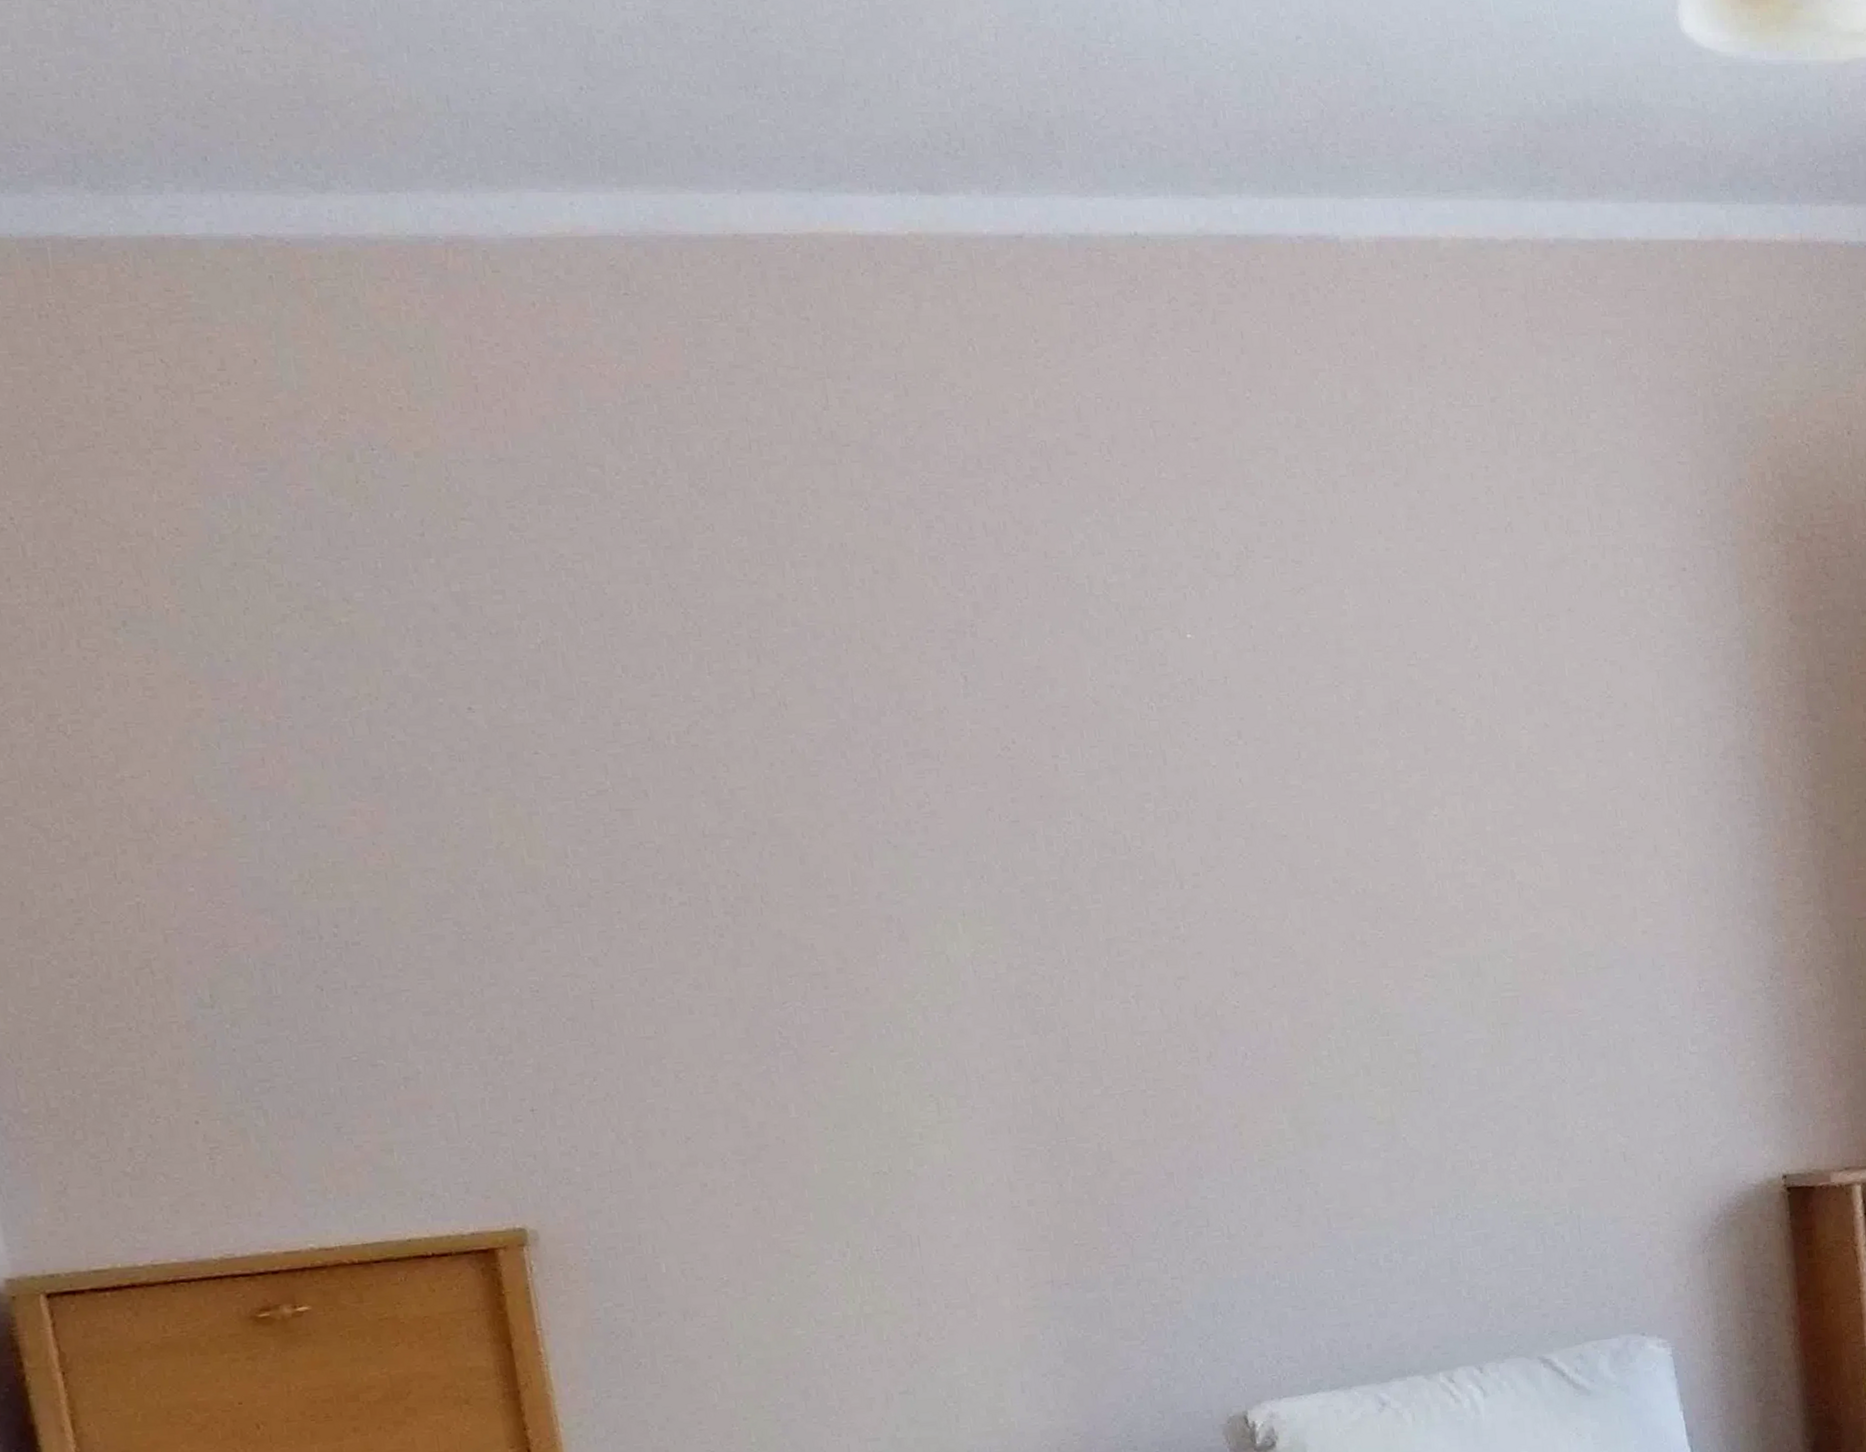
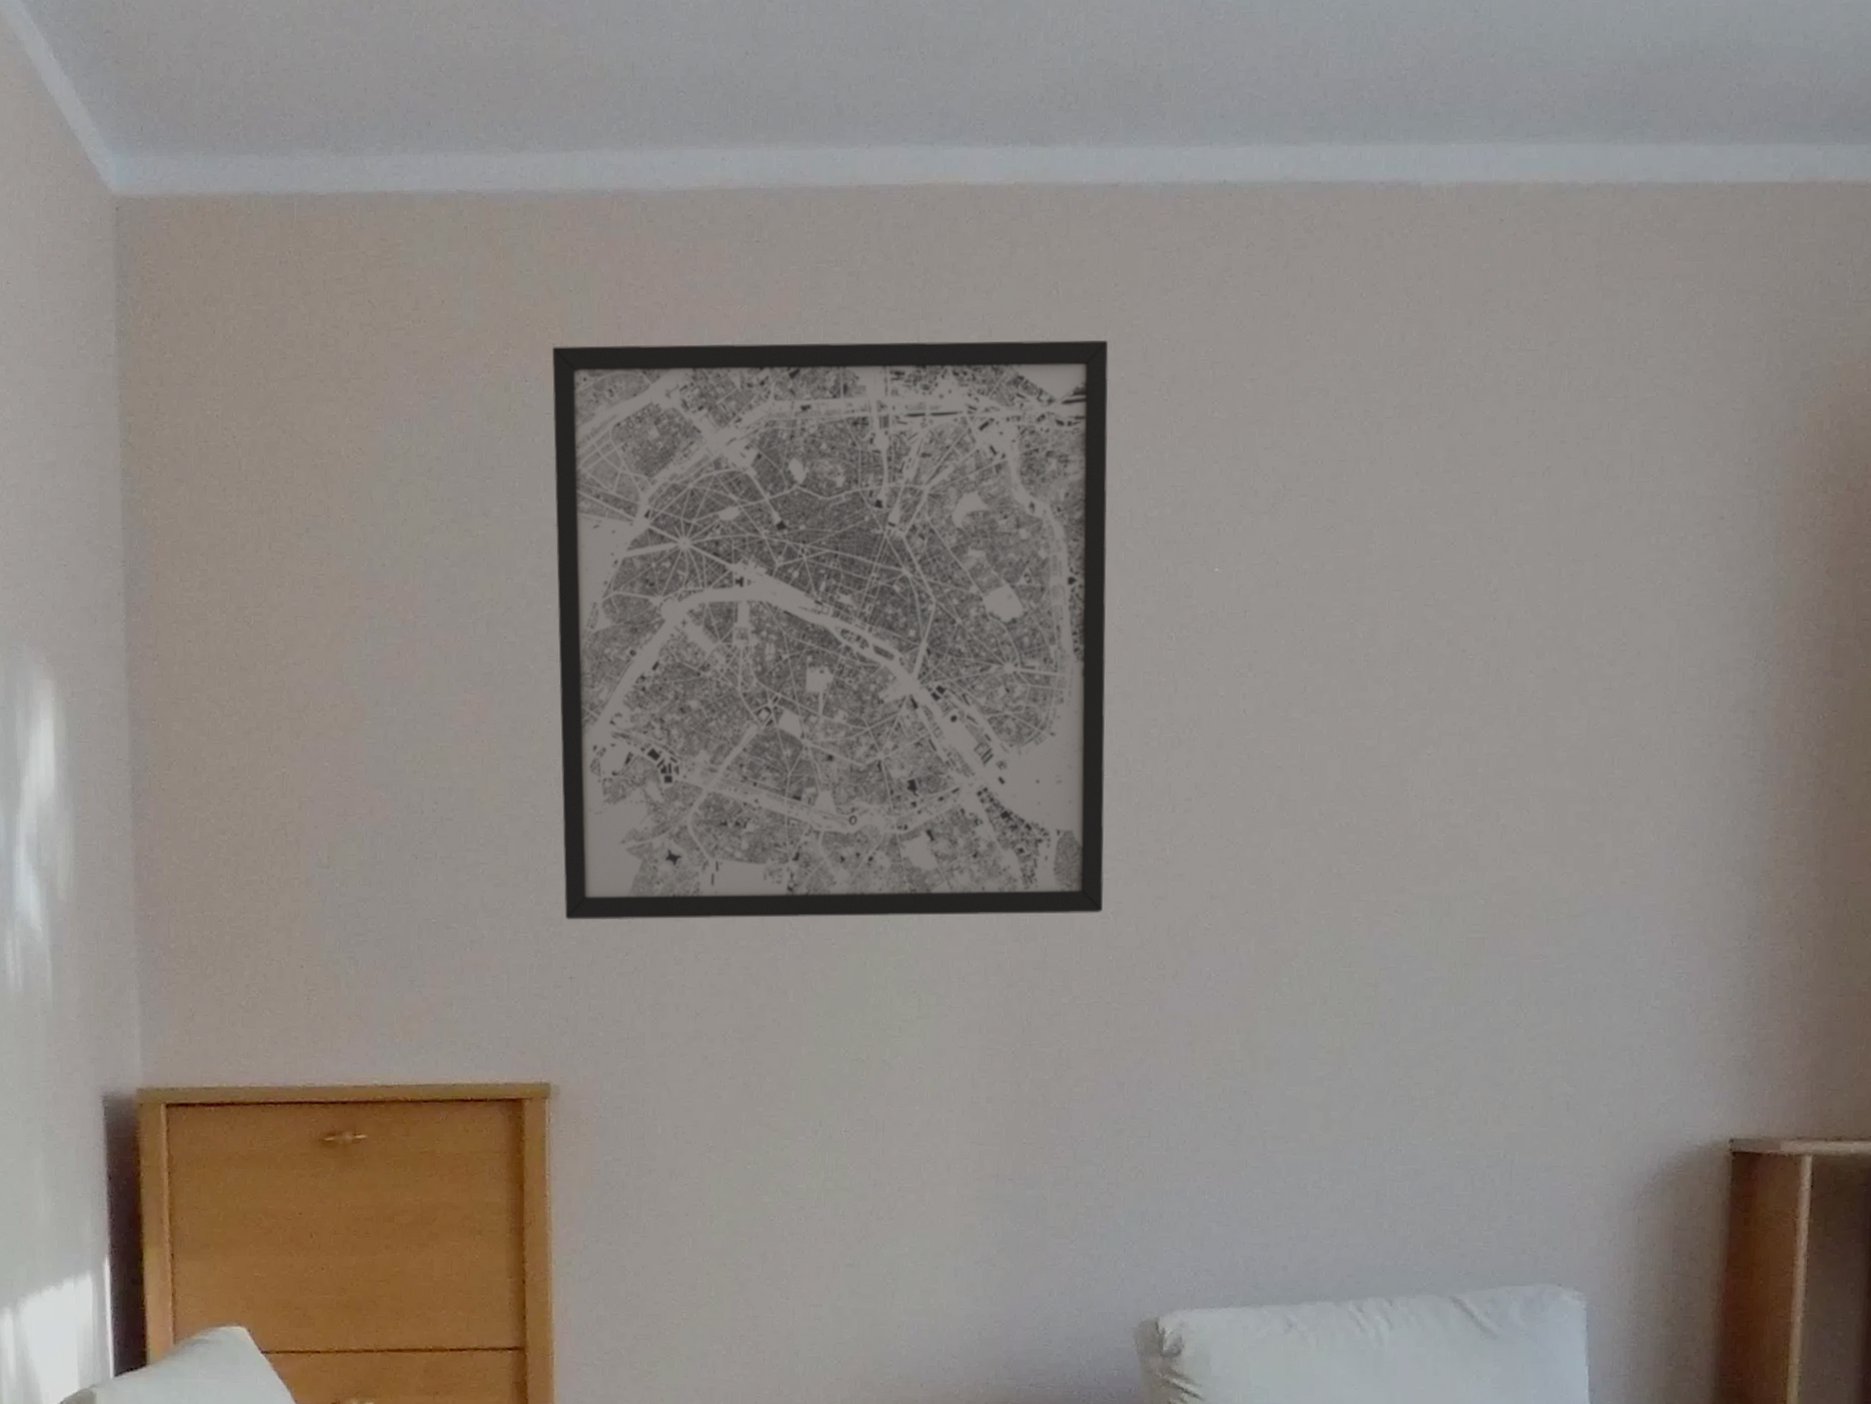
wall art: none [398,399,1122,1047] -> present [552,340,1109,920]

